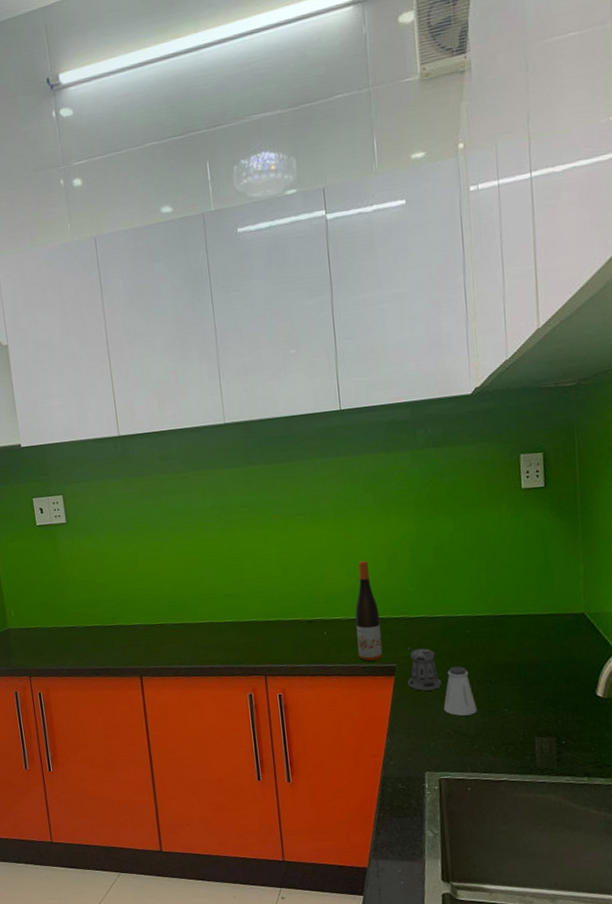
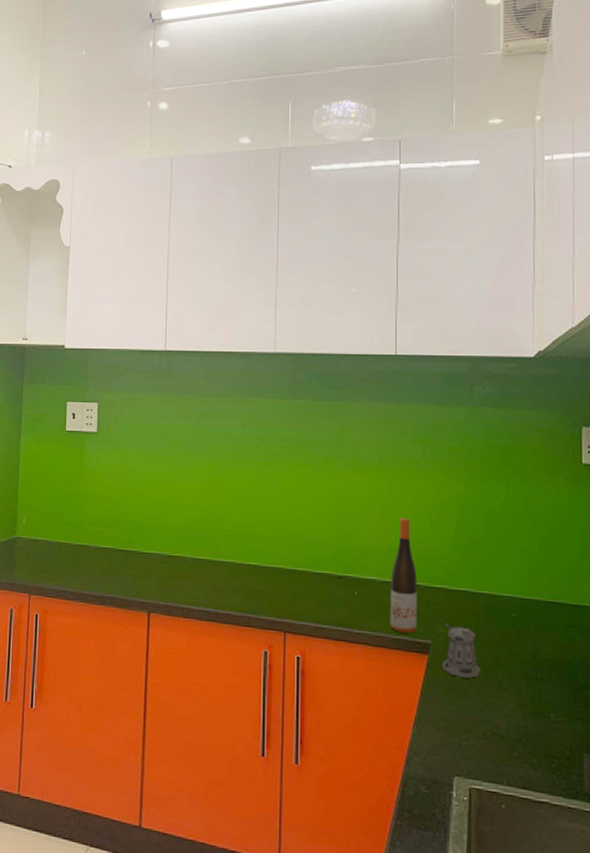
saltshaker: present [443,667,477,716] -> none [480,654,519,715]

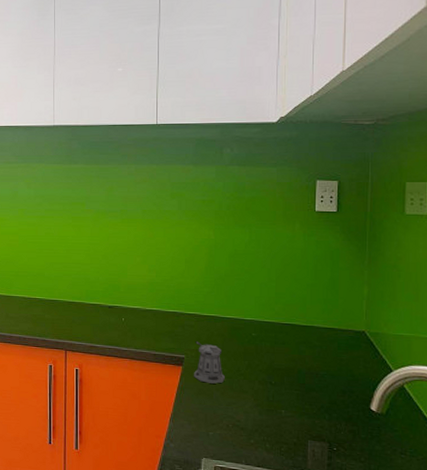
wine bottle: present [389,517,417,634] -> none [151,258,174,350]

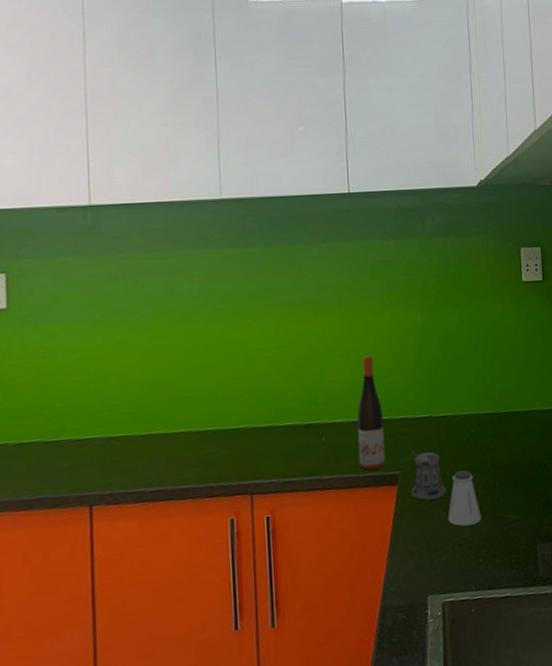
wine bottle: none [151,258,174,350] -> present [357,355,386,470]
saltshaker: none [225,365,256,412] -> present [447,470,482,527]

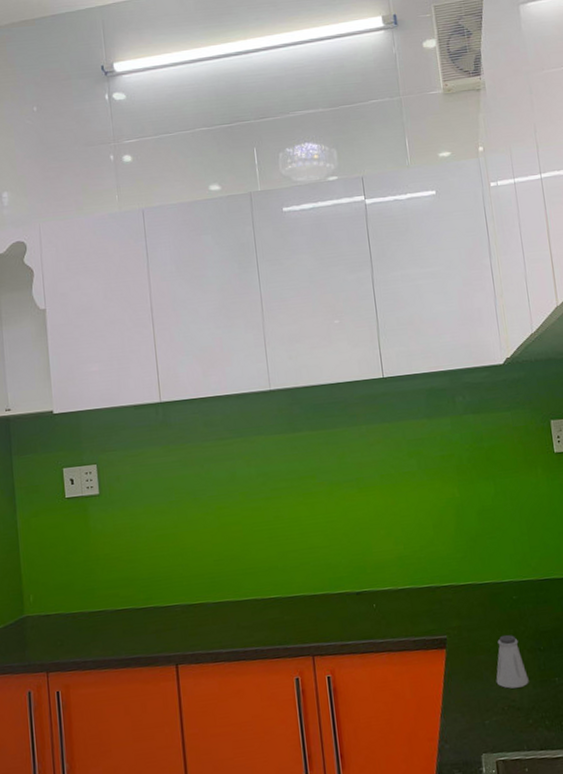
wine bottle: present [357,355,386,470] -> none [404,527,433,634]
pepper shaker: present [410,451,446,501] -> none [456,616,493,664]

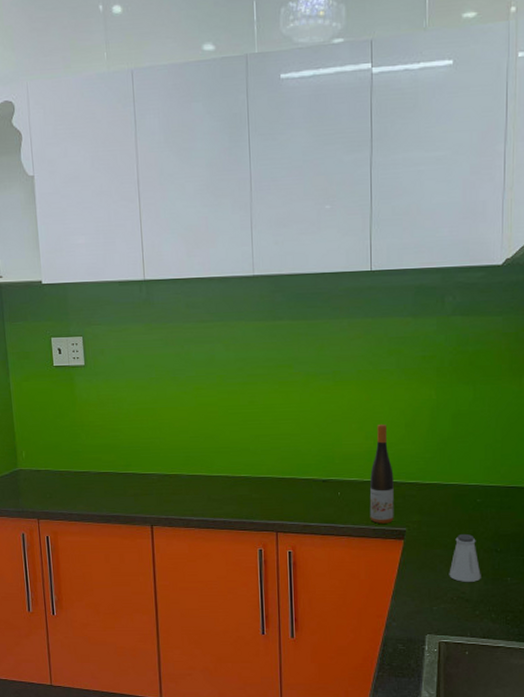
wine bottle: none [404,527,433,634] -> present [369,423,394,524]

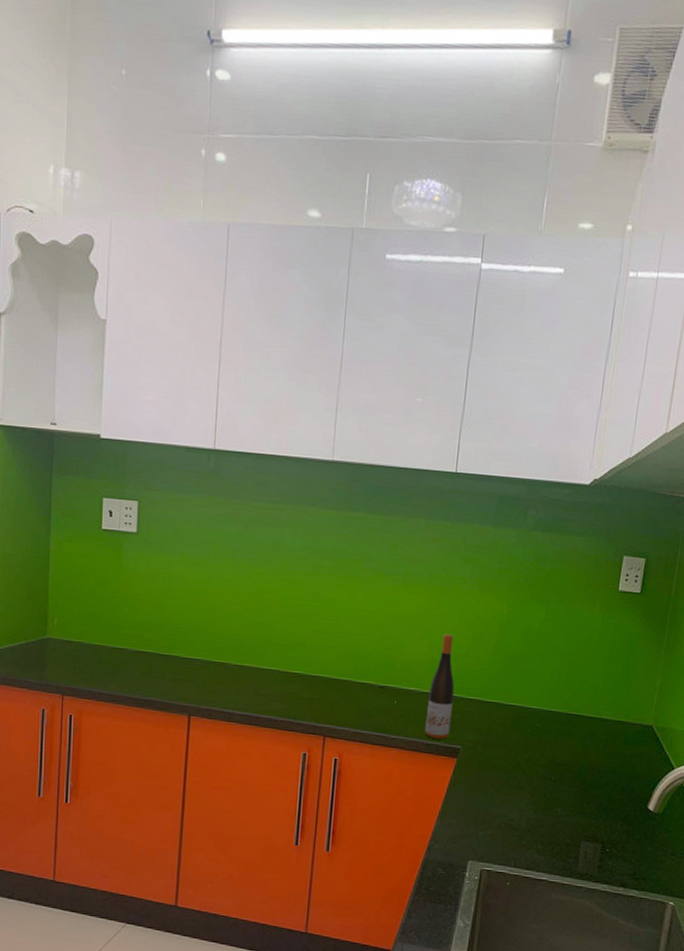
saltshaker: present [449,534,481,582] -> none [499,758,532,810]

